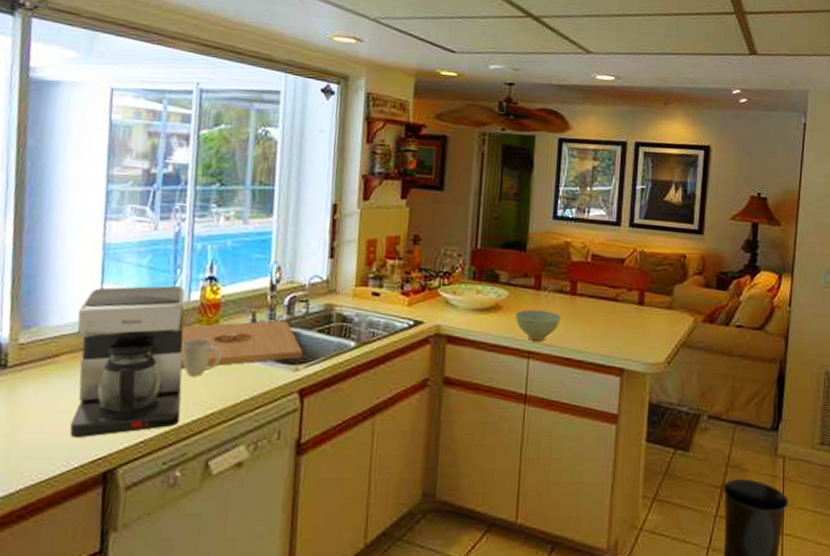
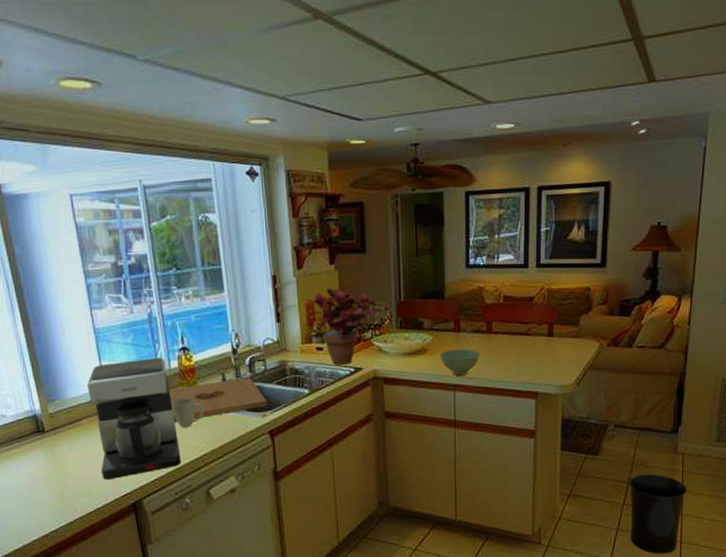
potted plant: none [368,226,449,316] -> present [306,287,377,365]

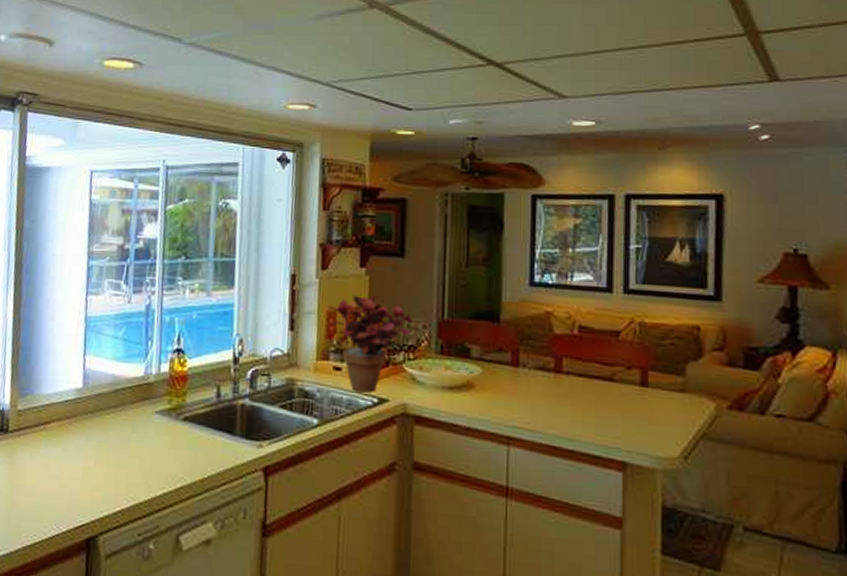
coffee maker: present [86,358,181,480] -> none [58,357,156,504]
platter: present [169,377,268,422] -> none [152,394,267,440]
mug: present [171,398,204,428] -> none [153,410,190,449]
bowl: present [439,349,480,375] -> none [490,388,545,426]

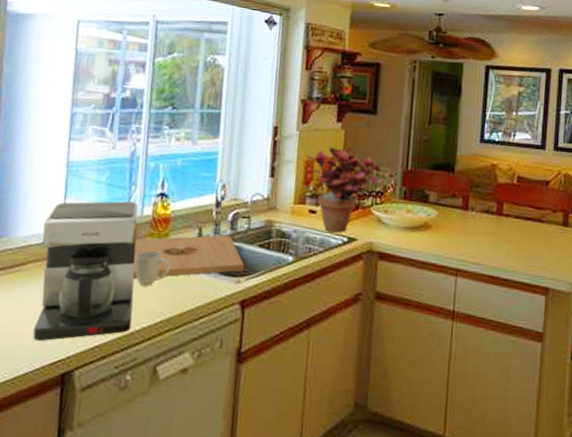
coffee maker: none [58,357,156,504] -> present [32,201,139,342]
platter: none [152,394,267,440] -> present [133,235,245,278]
mug: none [153,410,190,449] -> present [134,250,171,286]

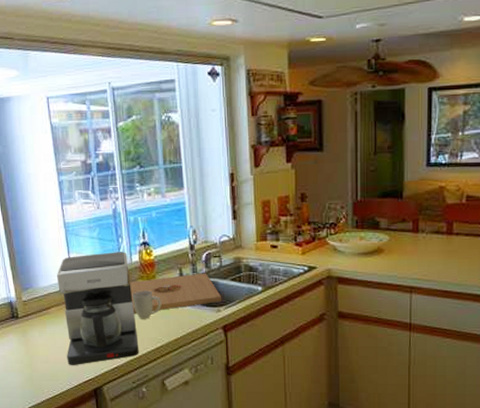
potted plant: present [306,147,382,233] -> none [262,185,333,263]

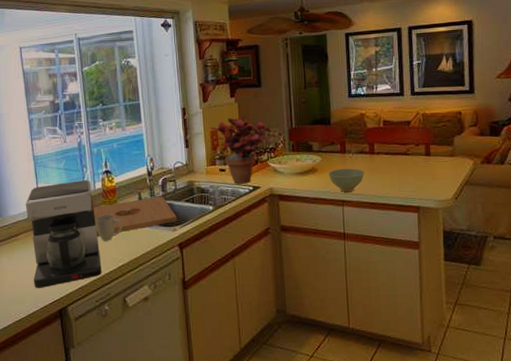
potted plant: none [262,185,333,263] -> present [210,116,272,184]
bowl: none [396,250,439,277] -> present [328,168,364,192]

